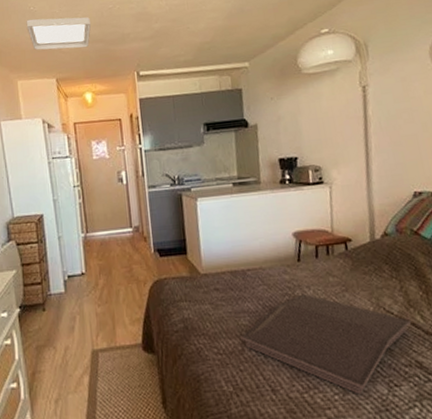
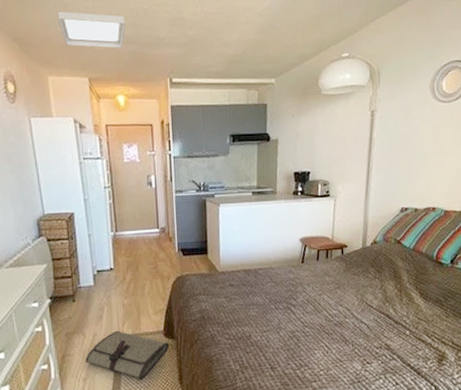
tool roll: none [57,343,150,402] -> present [85,330,170,379]
serving tray: present [241,293,412,394] -> none [249,290,386,370]

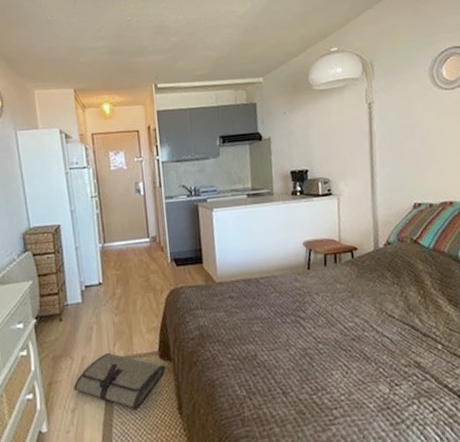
ceiling light: present [57,11,126,49] -> none [43,28,110,60]

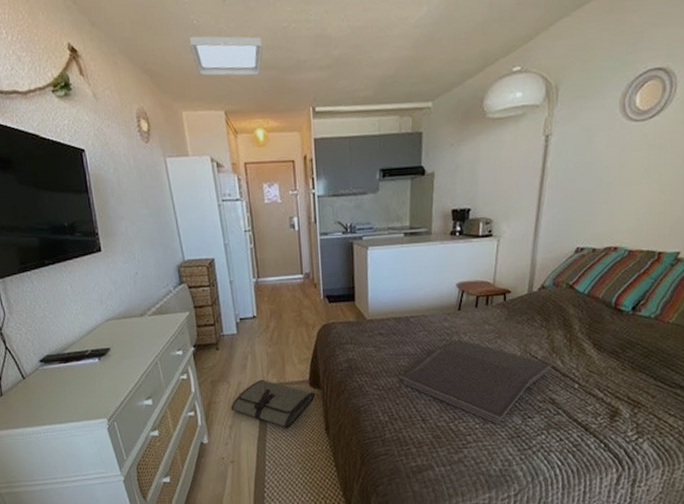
ceiling light: none [43,28,110,60] -> present [189,35,264,76]
serving tray: none [254,300,411,394] -> present [399,339,552,424]

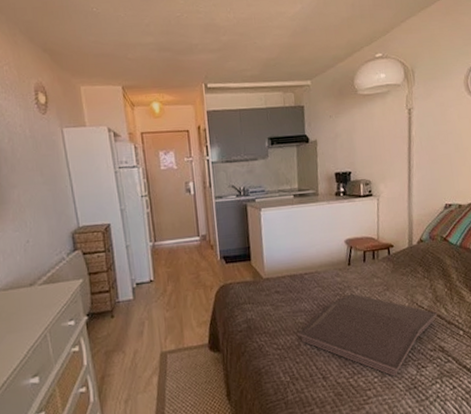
ceiling light: present [189,35,264,76] -> none [88,21,159,56]
tool roll: present [231,379,316,428] -> none [126,346,215,398]

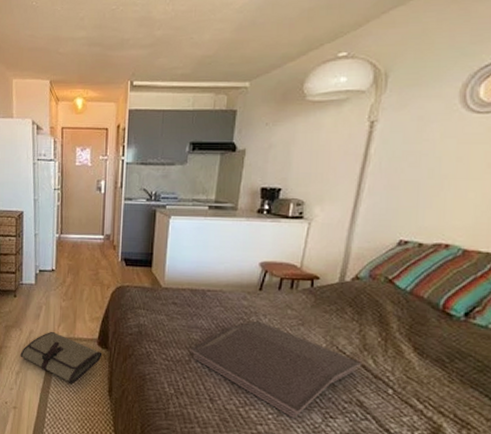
tool roll: none [126,346,215,398] -> present [20,331,103,384]

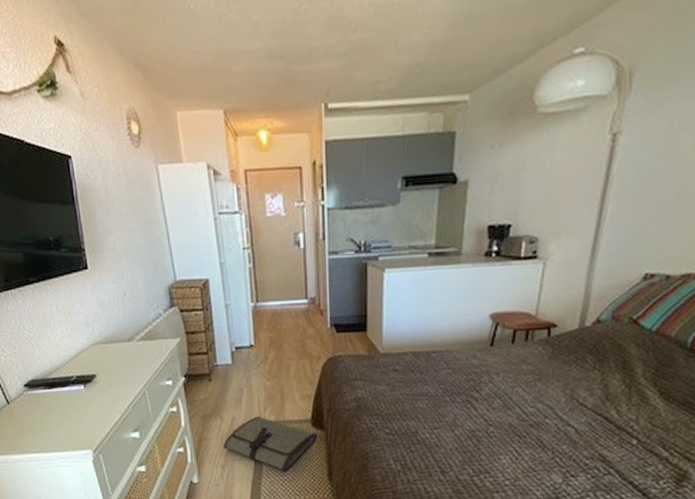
serving tray: present [189,320,363,418] -> none [416,380,605,481]

